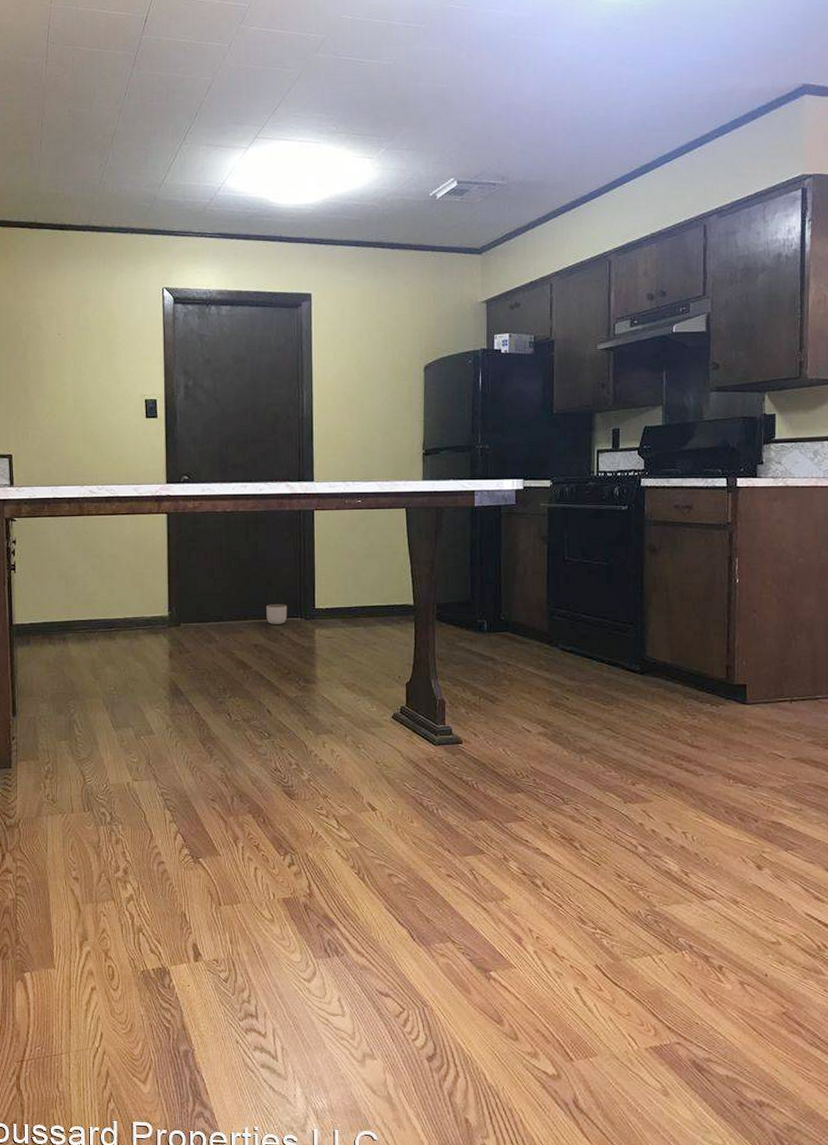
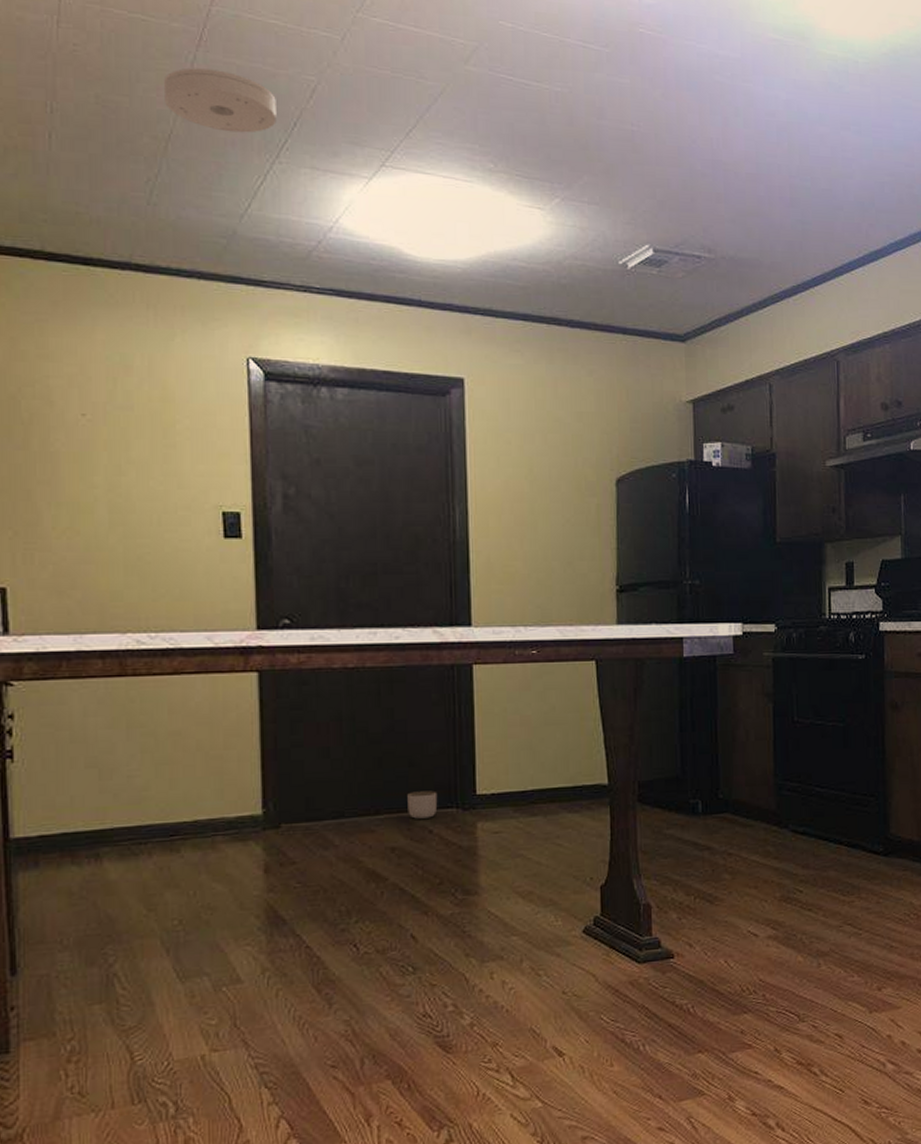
smoke detector: none [112,81,184,125] -> present [164,67,277,133]

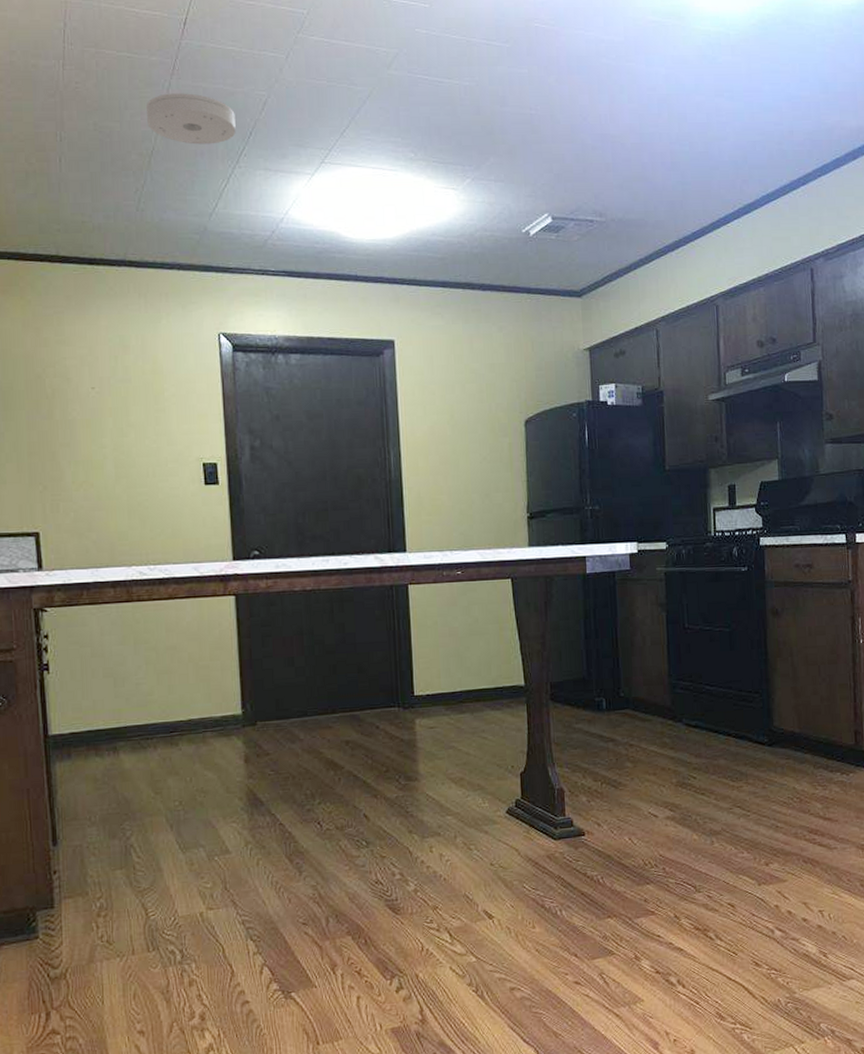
planter: present [407,791,438,819] -> none [358,693,383,717]

